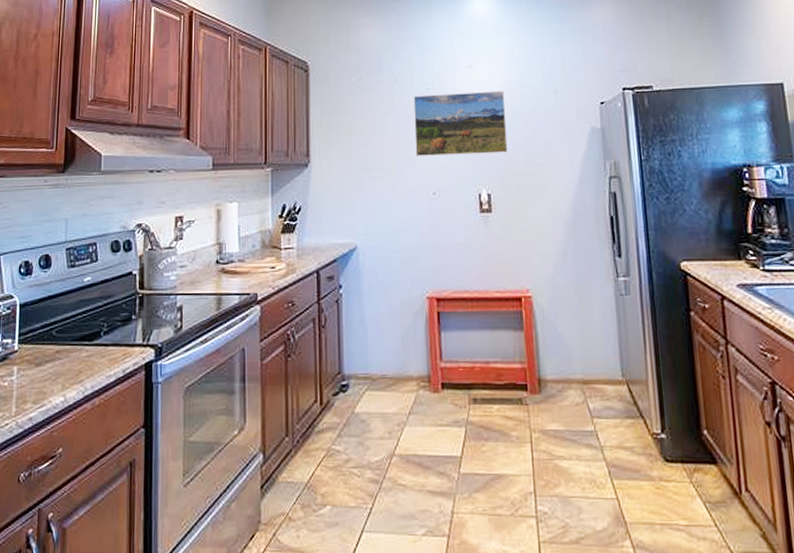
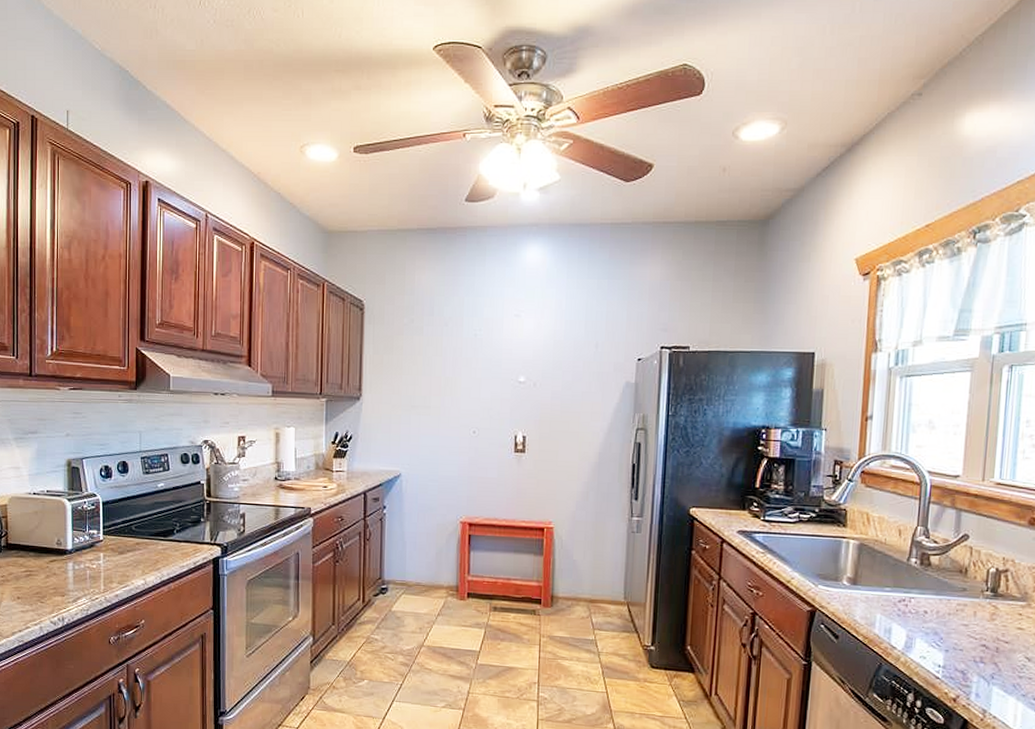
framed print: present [413,90,508,156] -> none [459,340,548,400]

